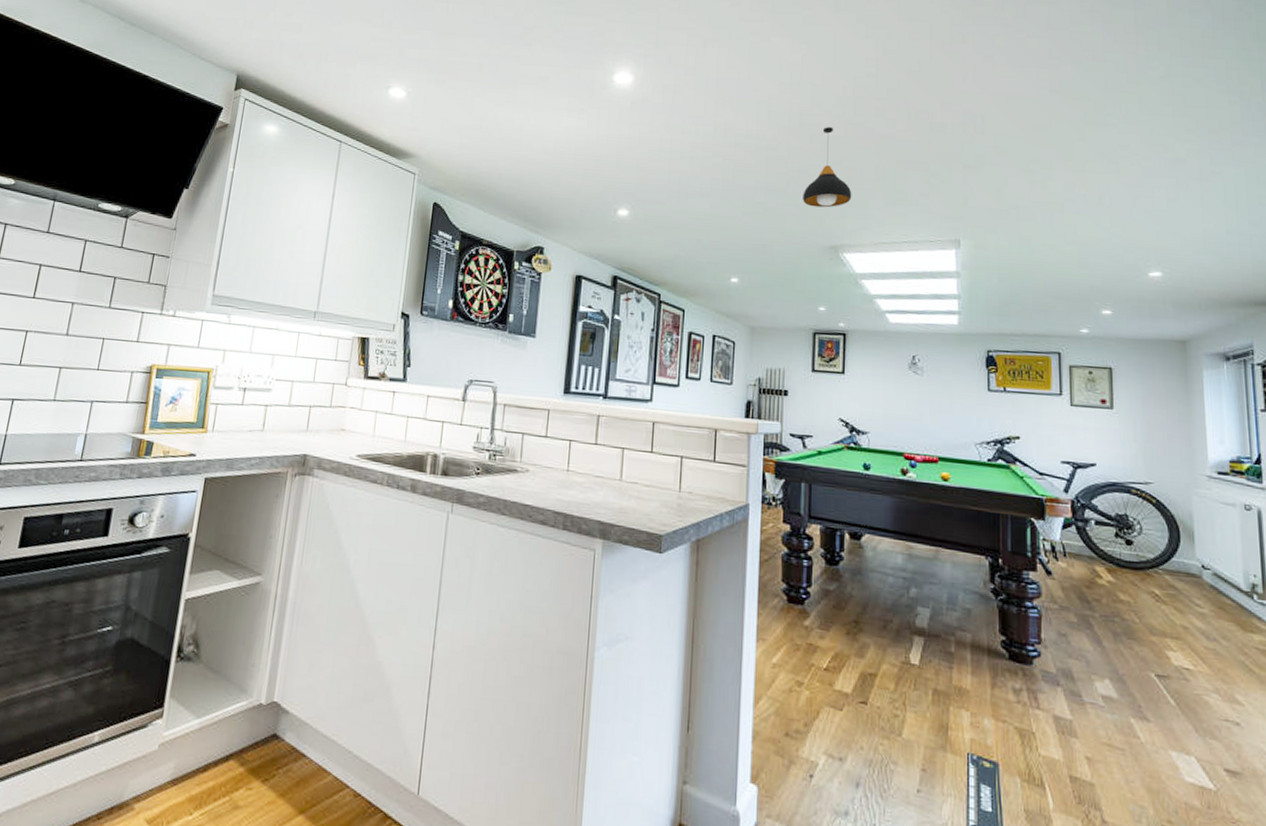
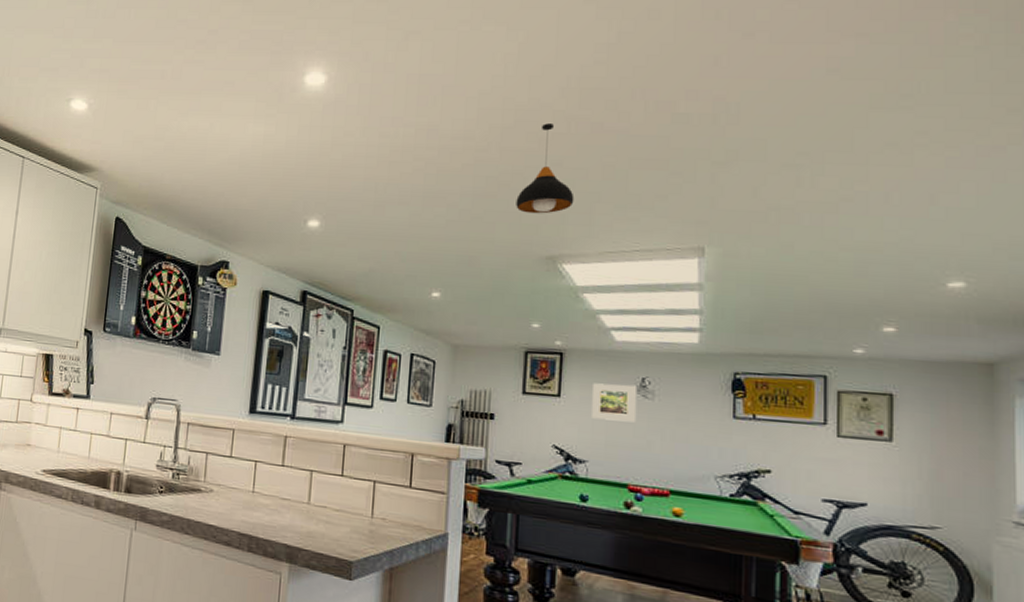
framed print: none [872,361,909,396] -> present [592,383,638,423]

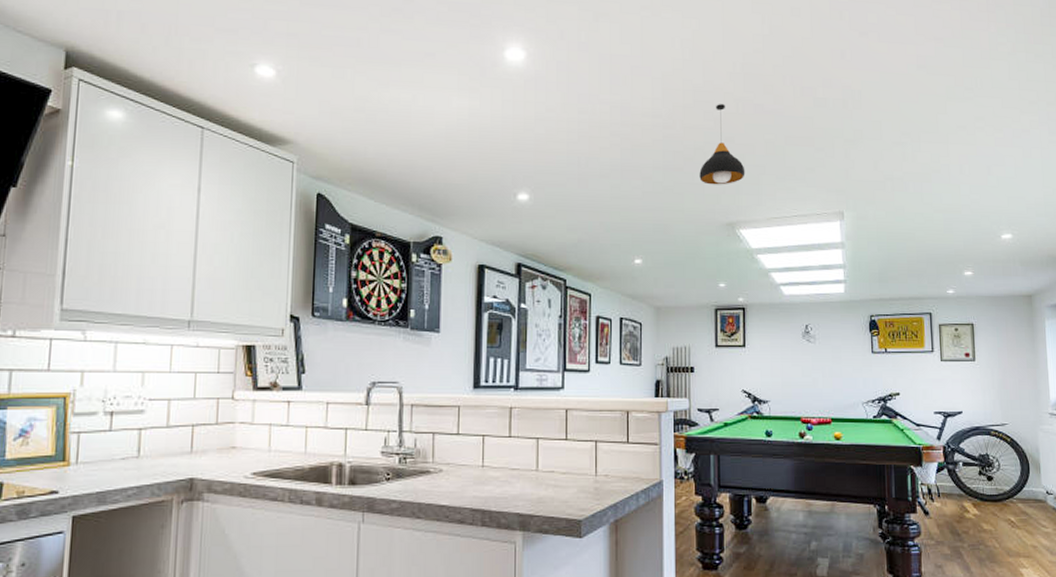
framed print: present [592,383,638,423] -> none [770,331,804,364]

